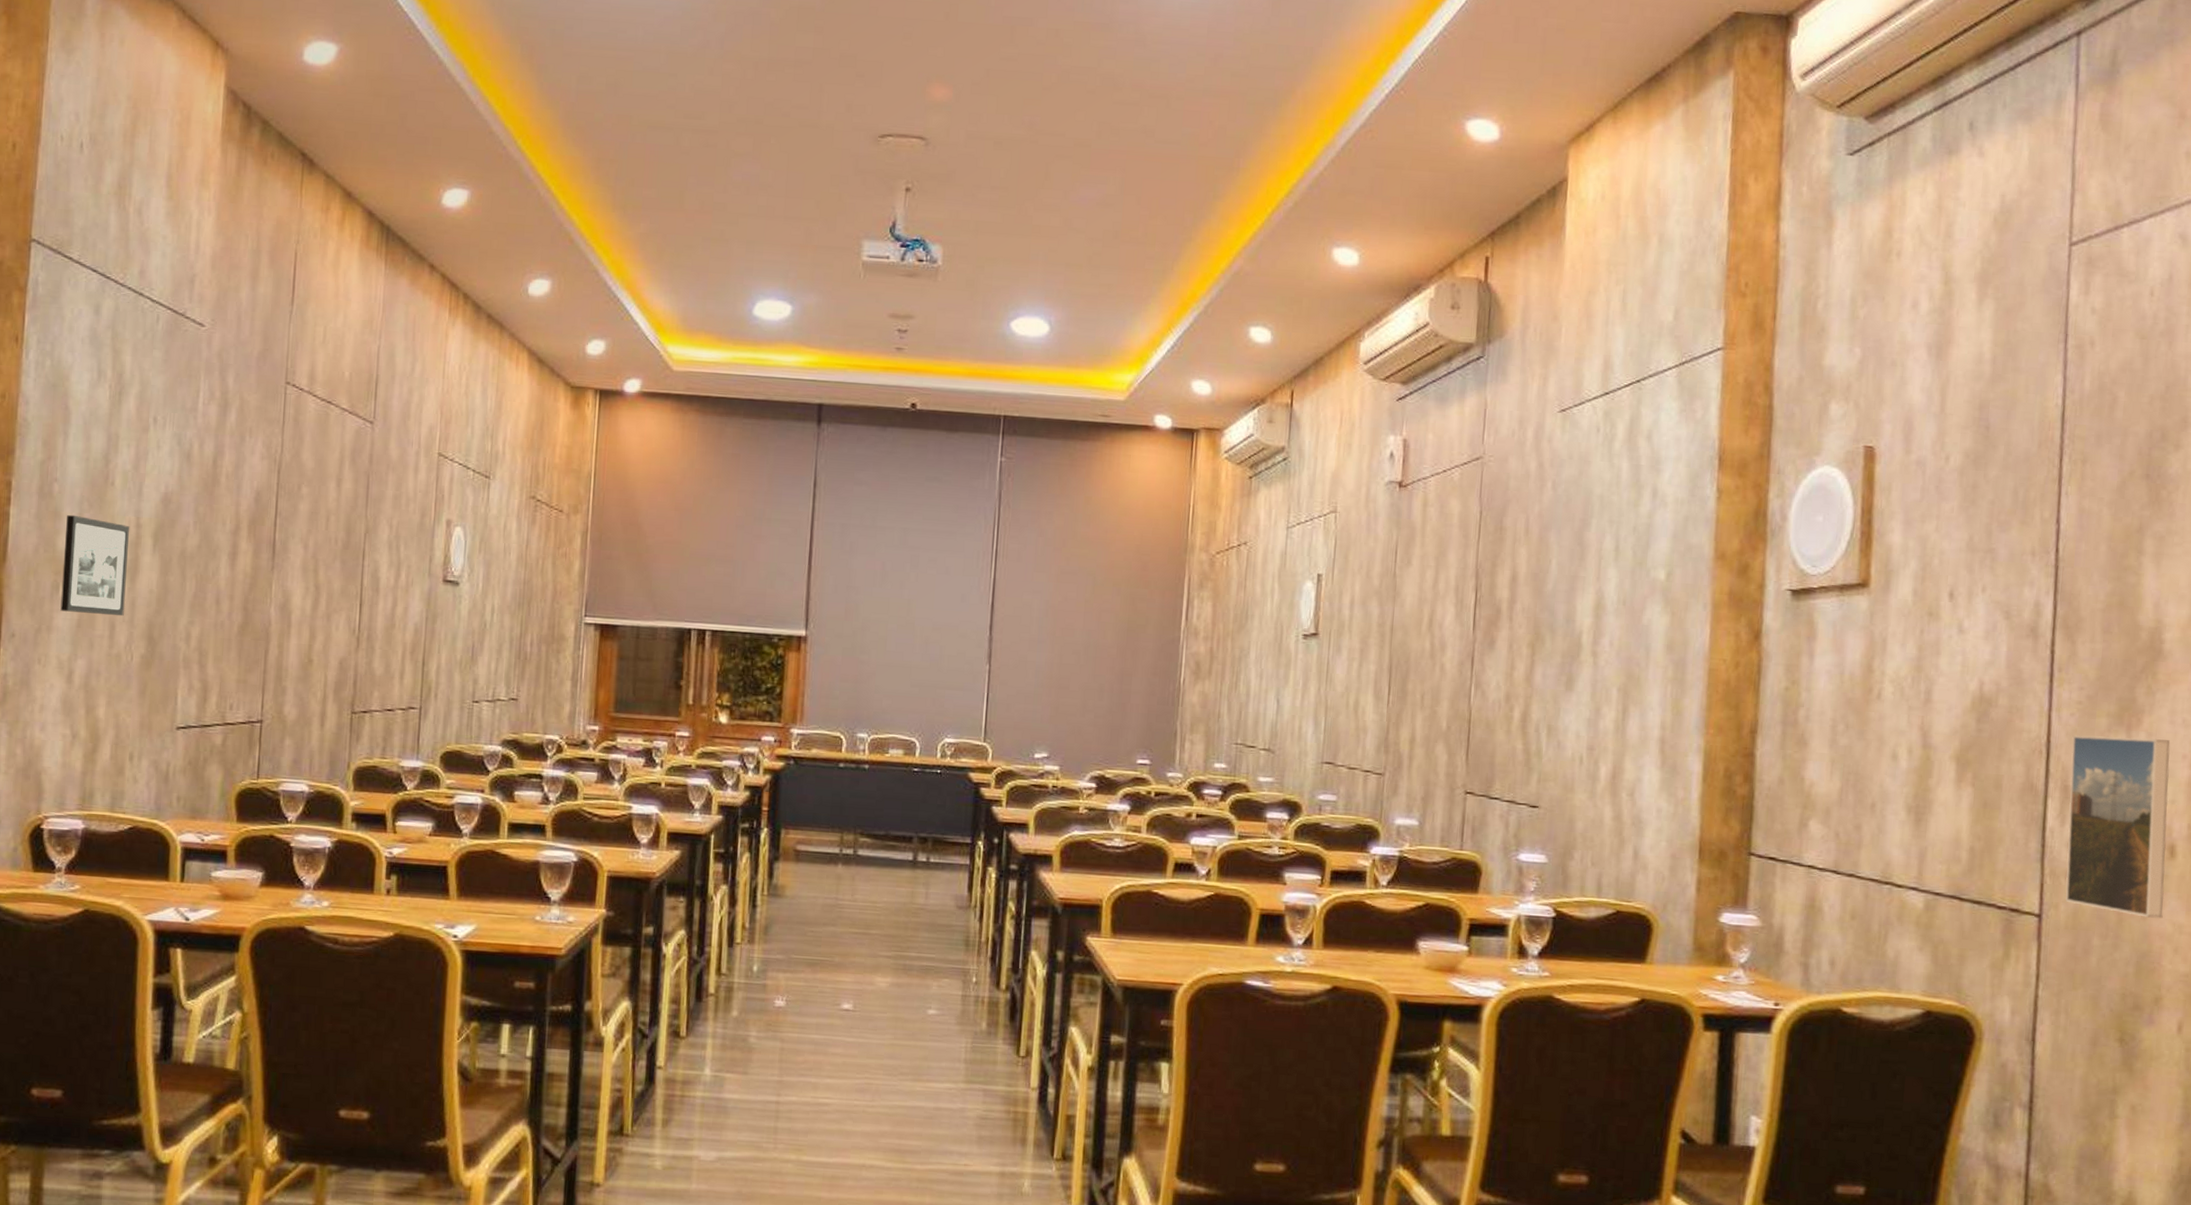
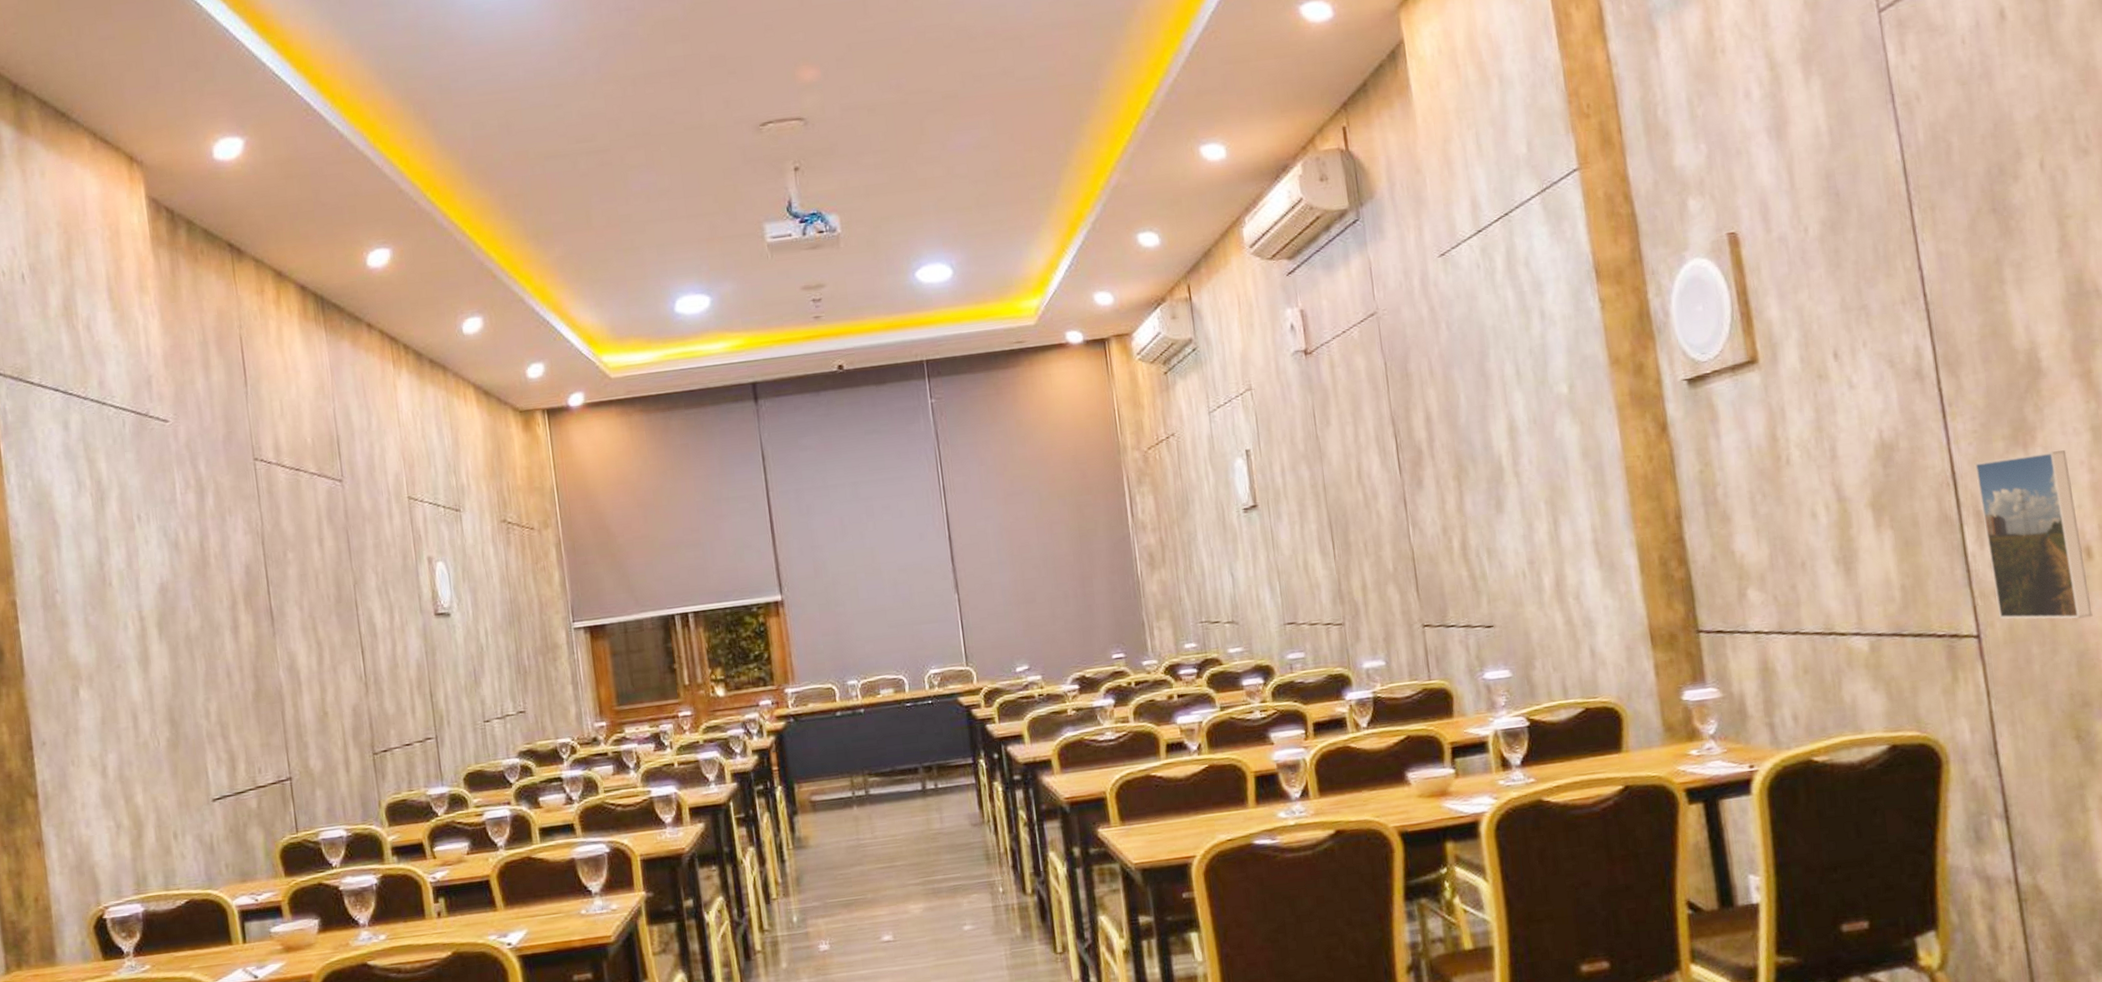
picture frame: present [60,514,130,617] -> none [73,620,144,712]

